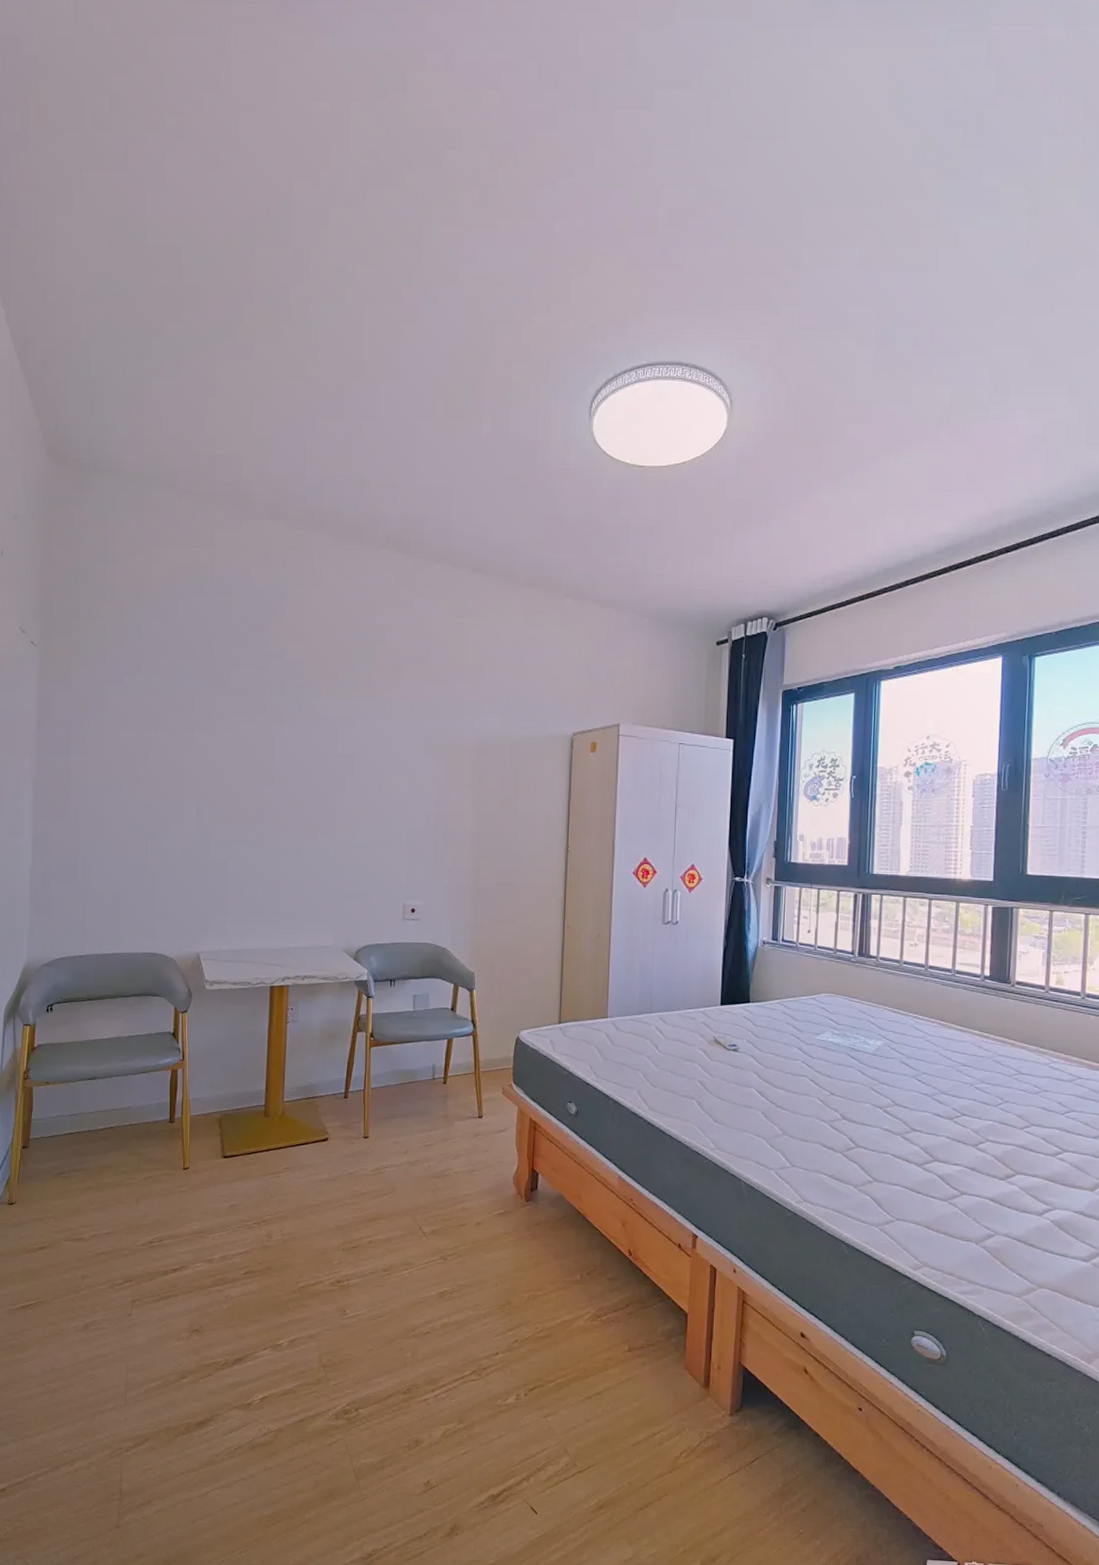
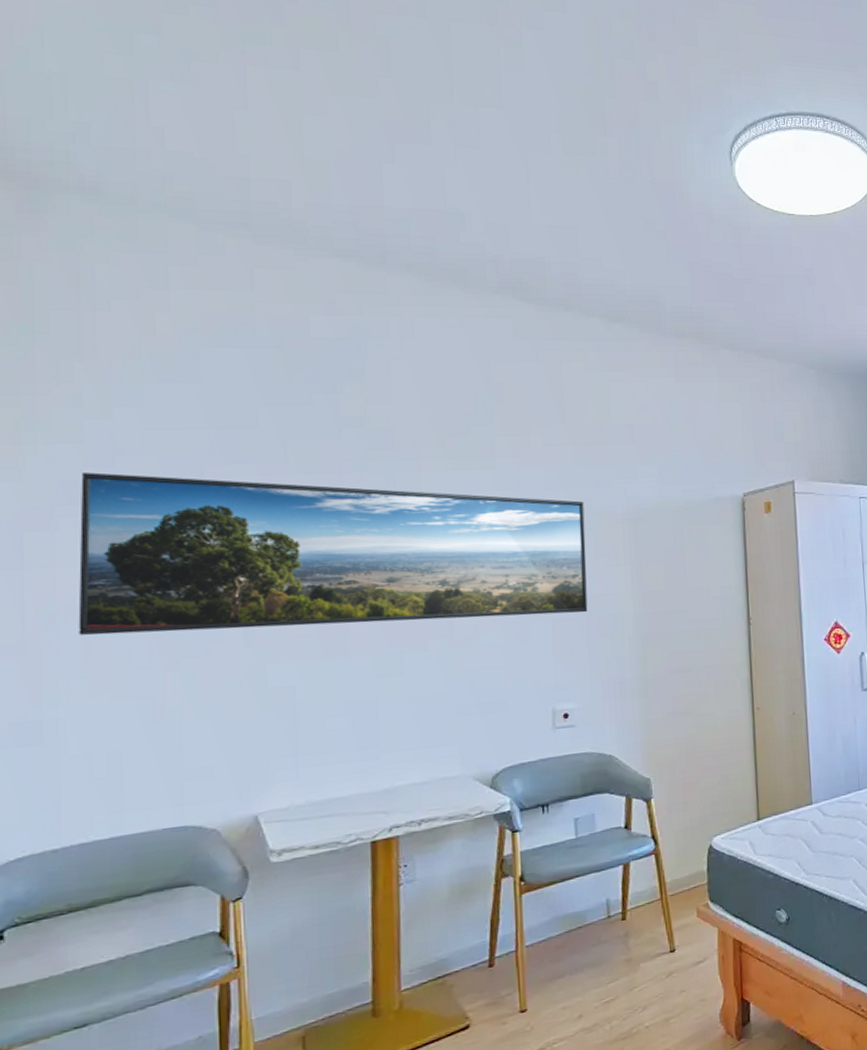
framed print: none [98,687,440,827] -> present [78,472,588,636]

